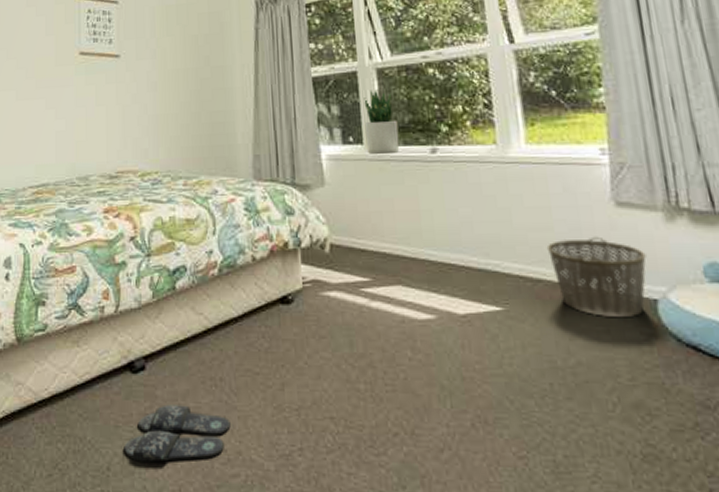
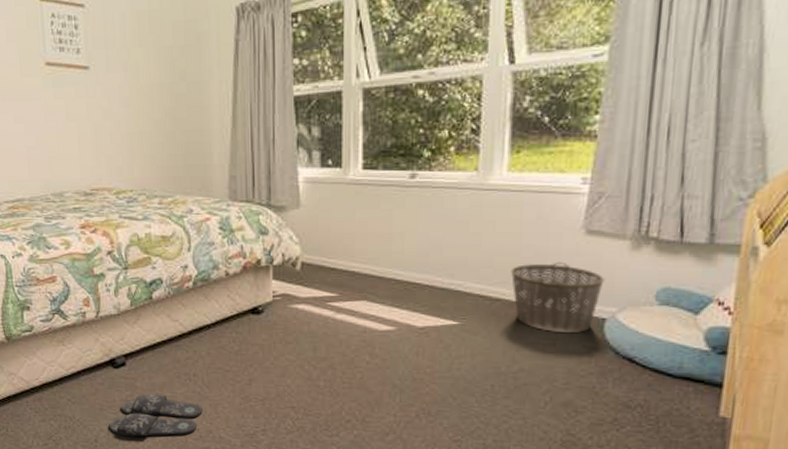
planter: present [364,89,400,155] -> none [345,111,379,179]

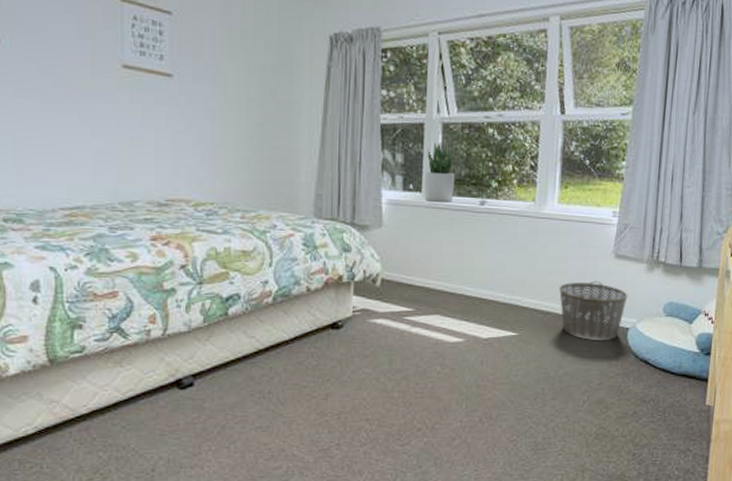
slippers: present [109,393,203,437] -> none [169,414,276,463]
planter: none [345,111,379,179] -> present [424,142,455,204]

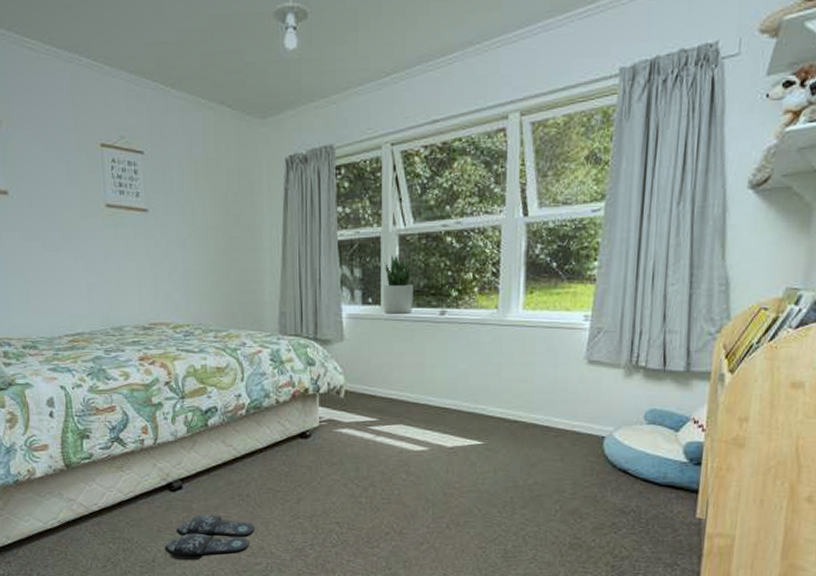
slippers: none [169,414,276,463] -> present [166,514,255,556]
basket: present [558,280,628,341] -> none [525,388,603,450]

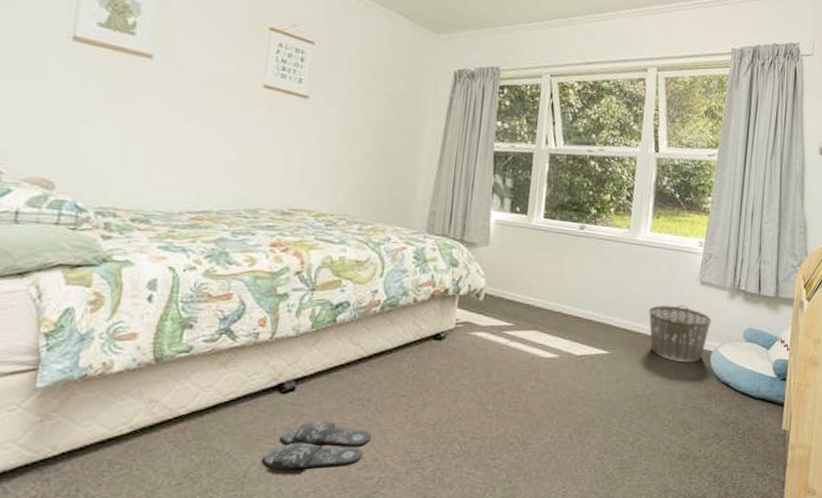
planter: present [383,255,414,315] -> none [529,170,559,227]
basket: none [525,388,603,450] -> present [648,304,712,363]

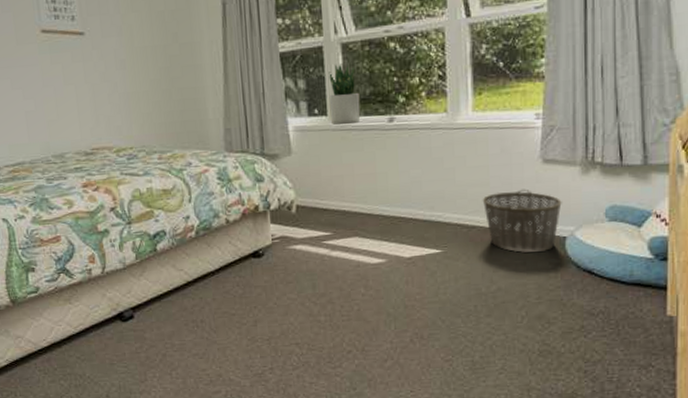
slippers: present [263,421,372,470] -> none [119,343,212,389]
planter: none [529,170,559,227] -> present [328,64,361,126]

